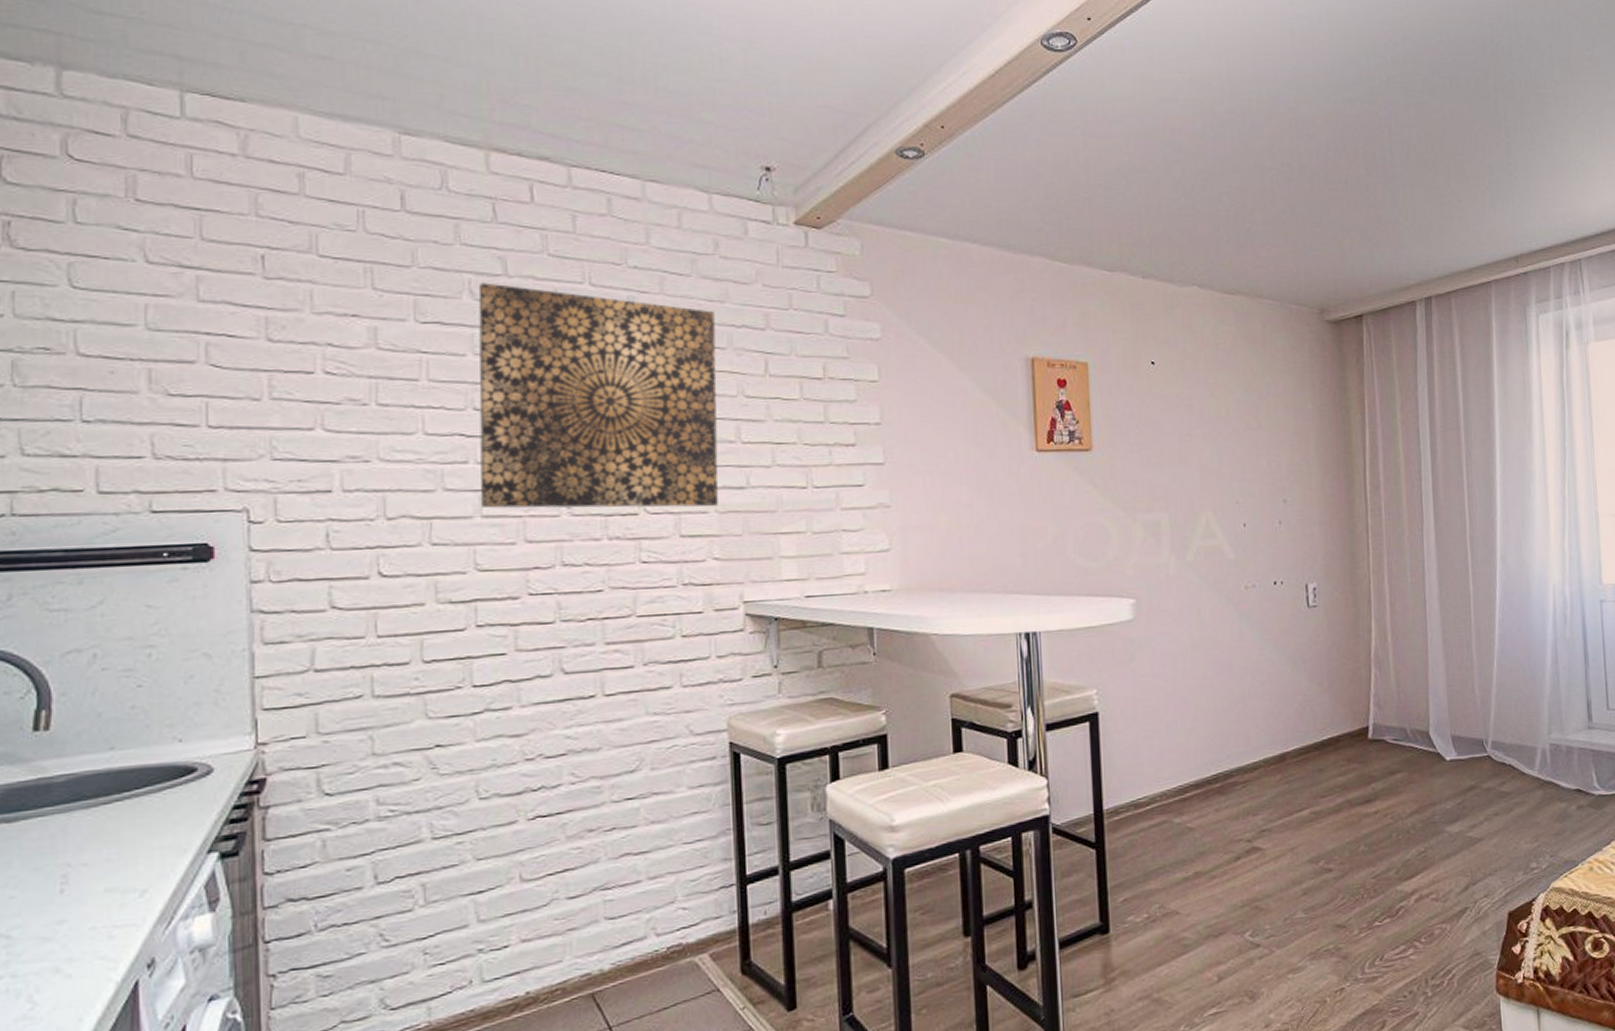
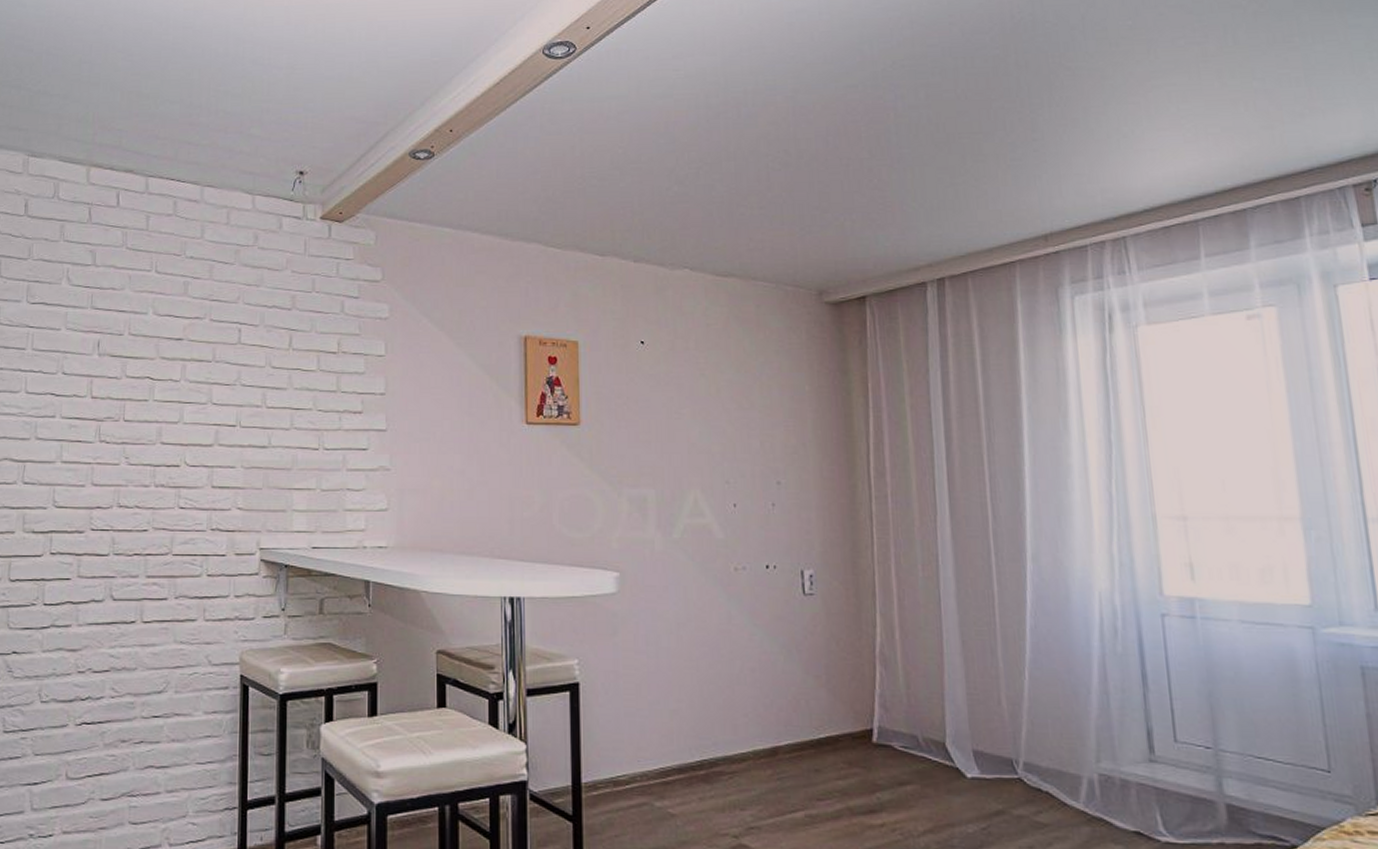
wall art: present [478,282,719,509] -> none [61,271,251,463]

